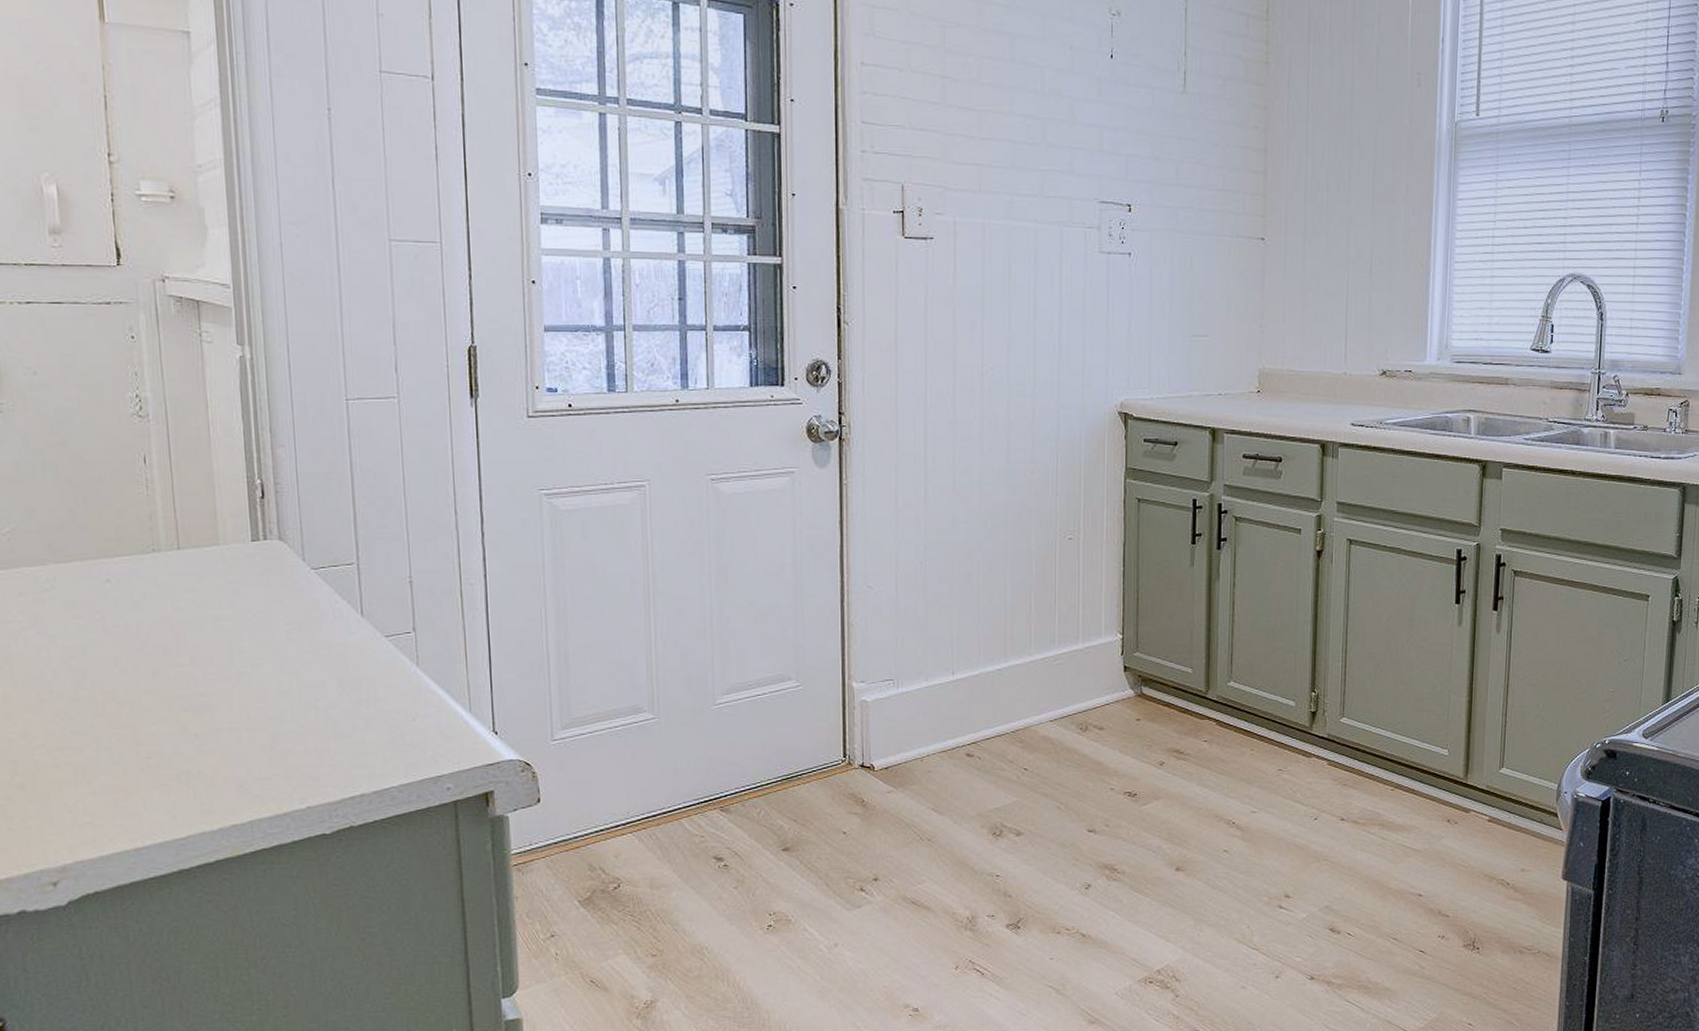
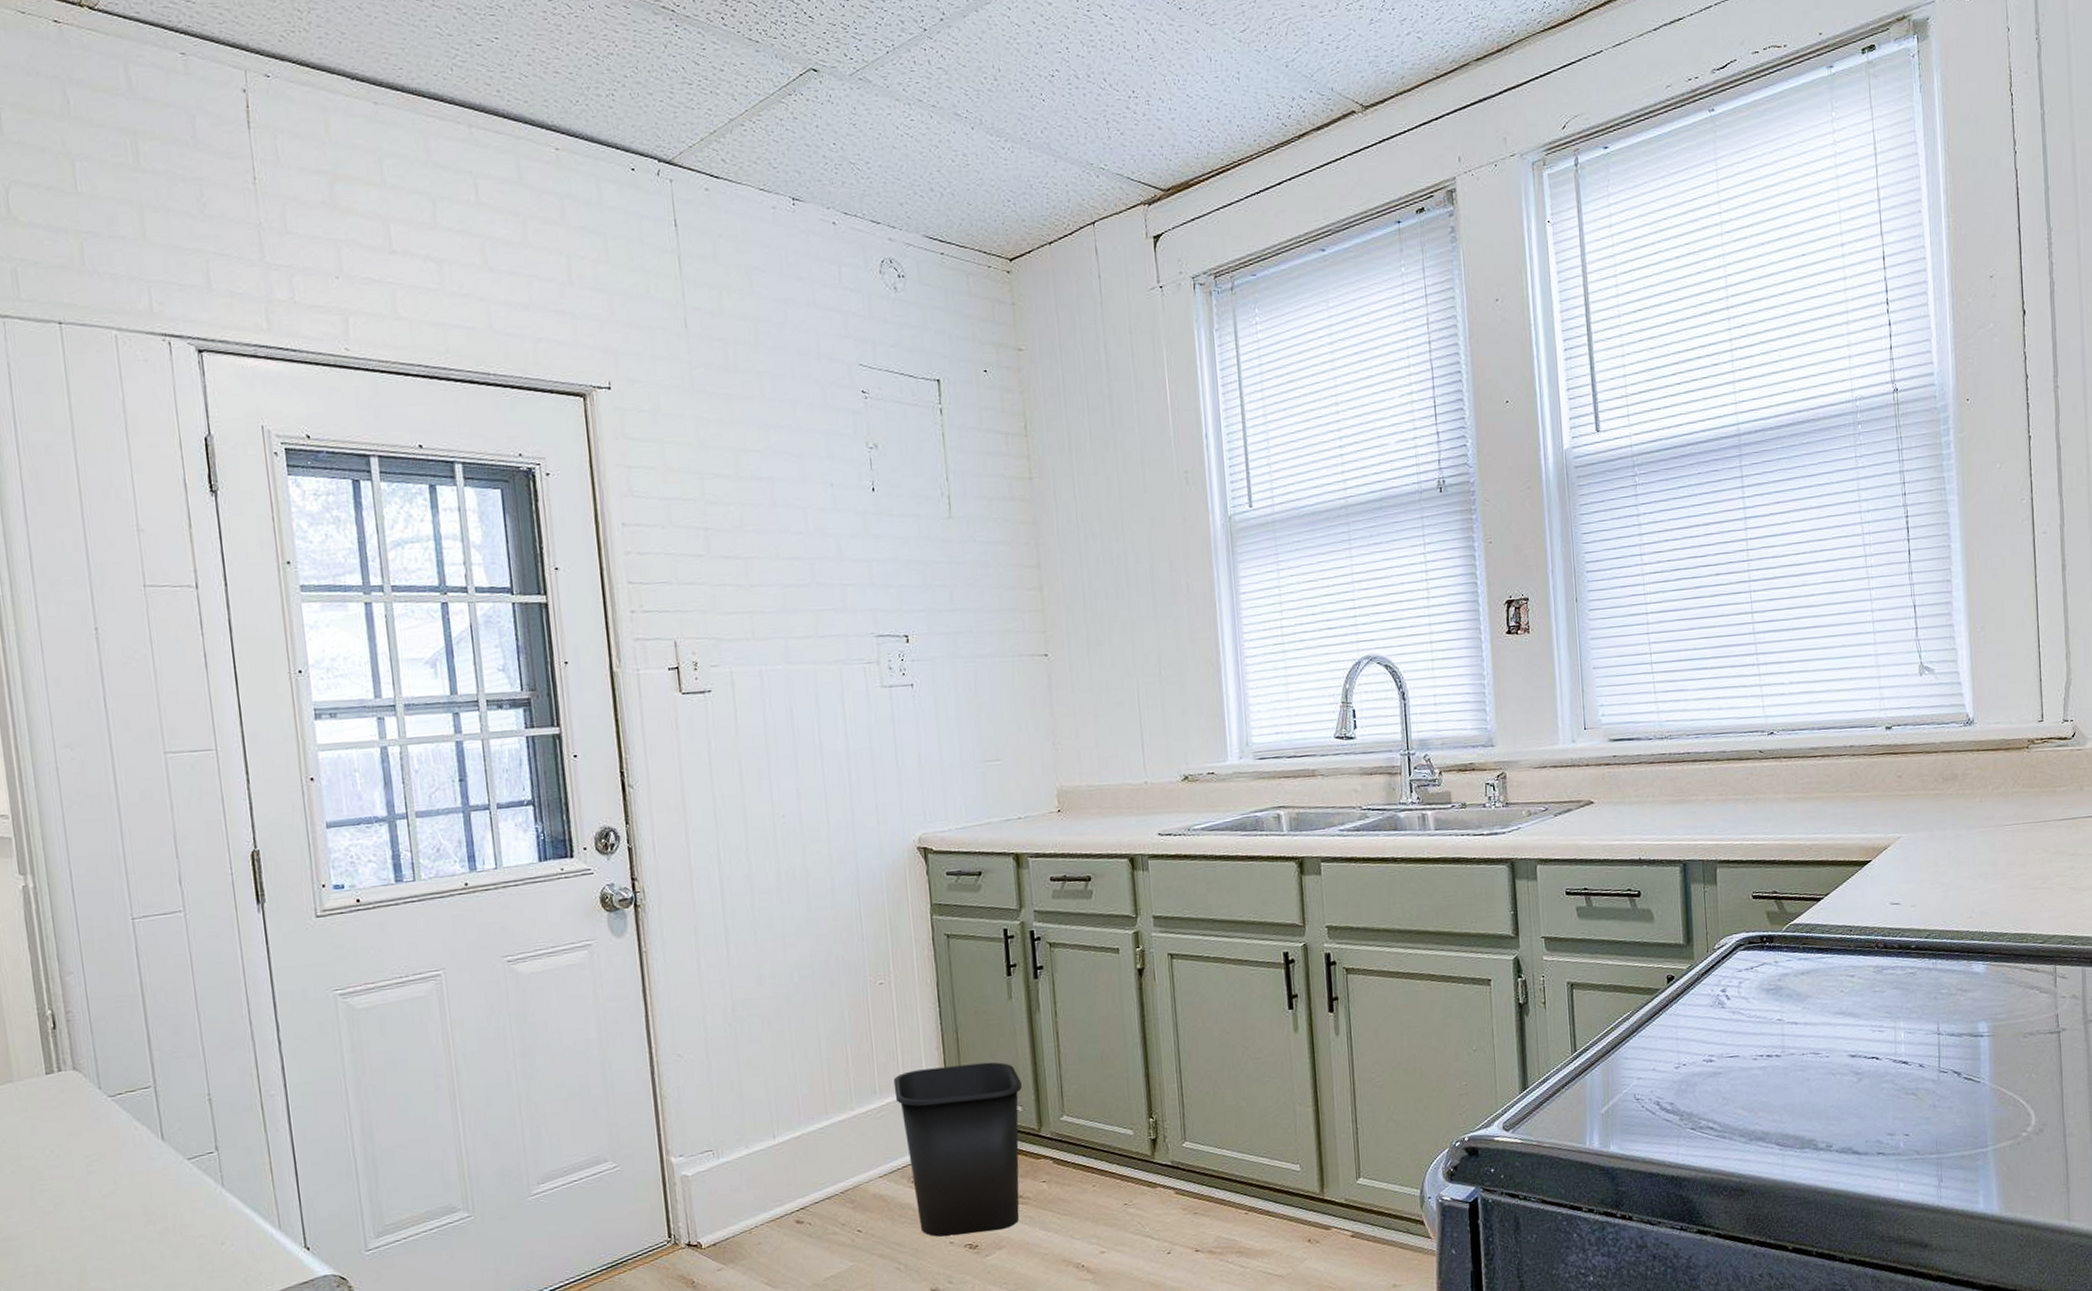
waste bin: none [1072,624,1194,782] -> present [893,1062,1022,1237]

